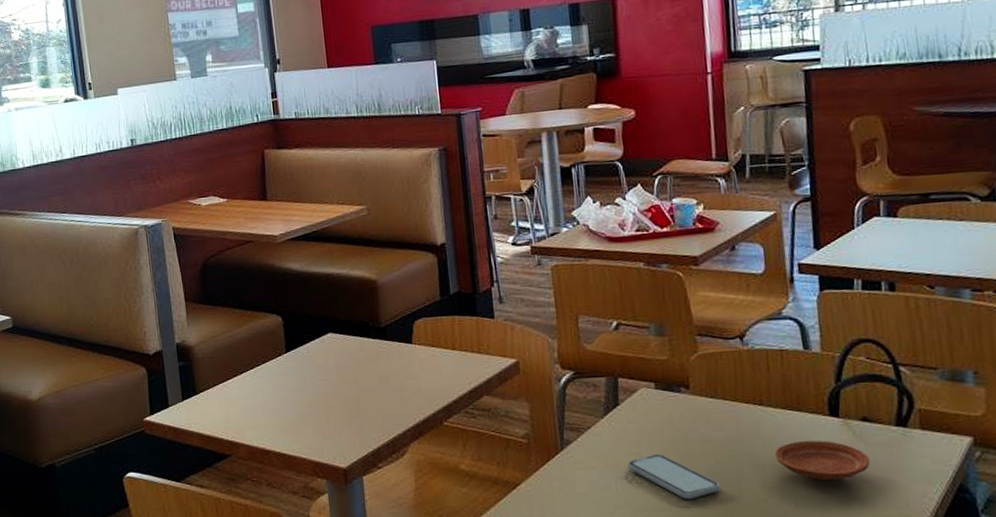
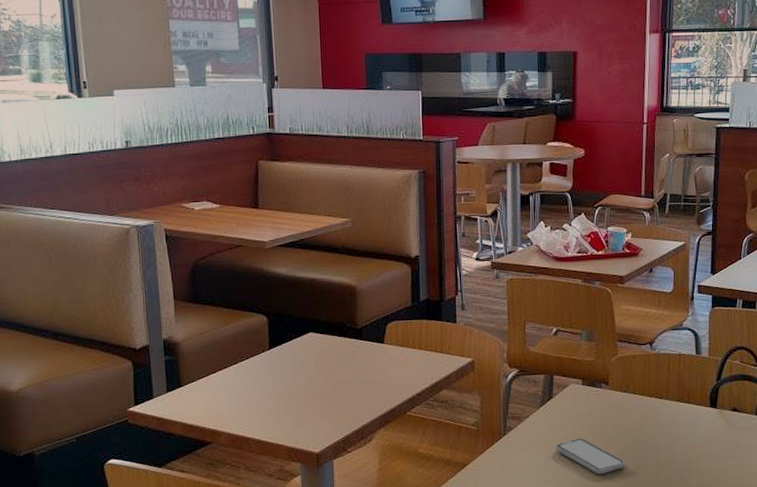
plate: present [775,440,871,481] -> none [668,426,736,458]

